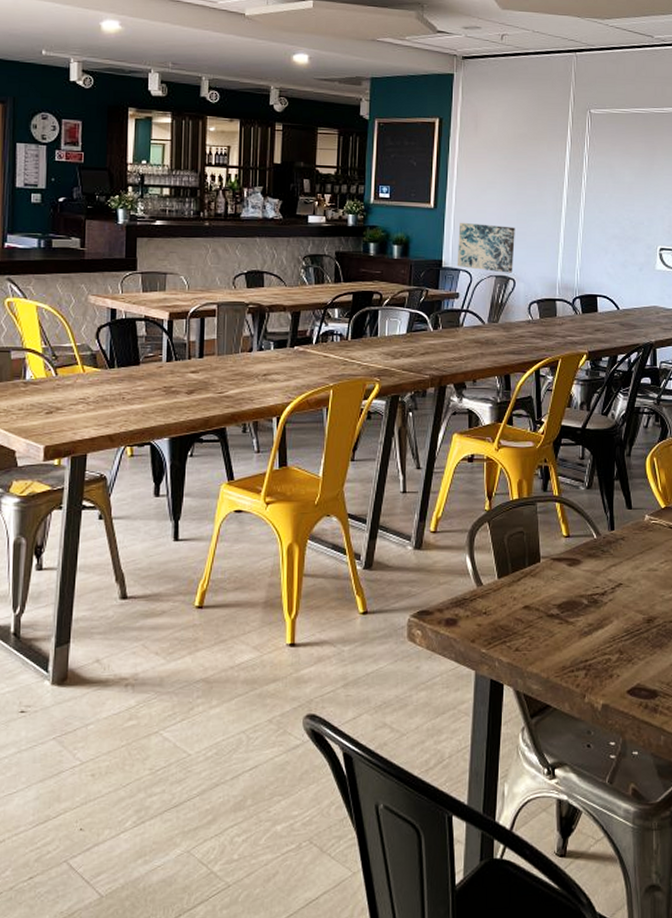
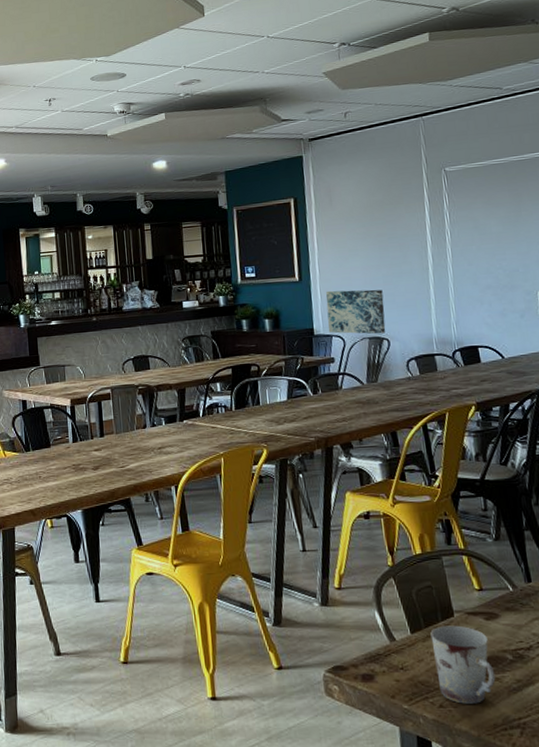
cup: none [516,571,570,647] -> present [430,625,496,704]

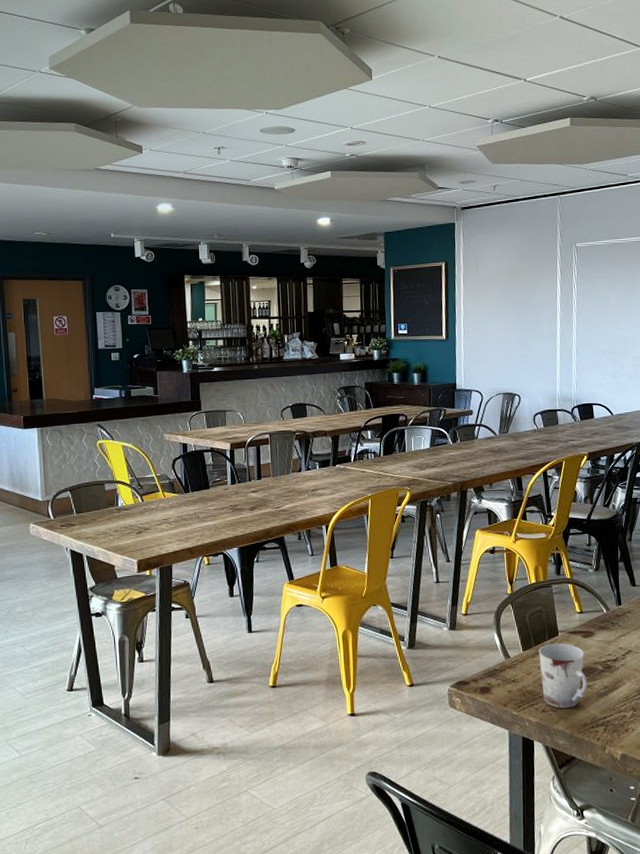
wall art: present [326,289,386,335] -> none [468,349,518,391]

